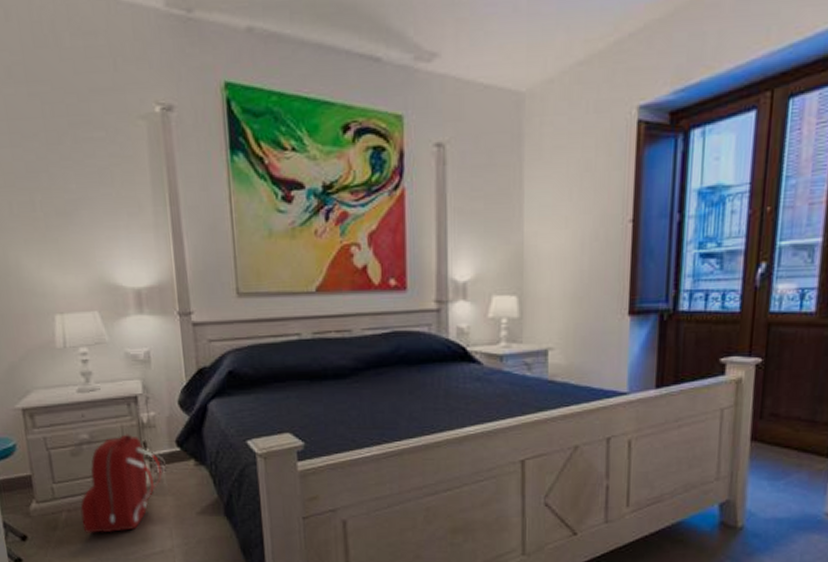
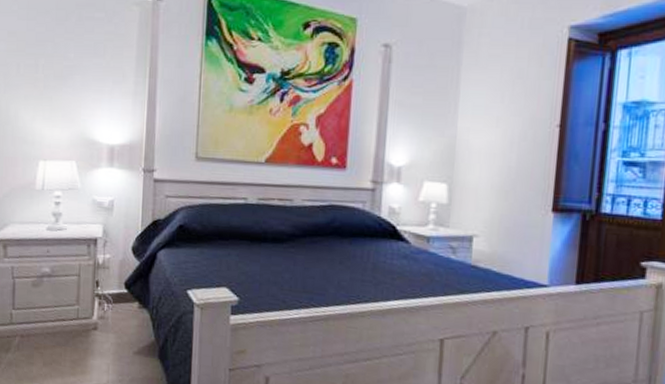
backpack: present [80,434,162,533] -> none [32,272,109,362]

